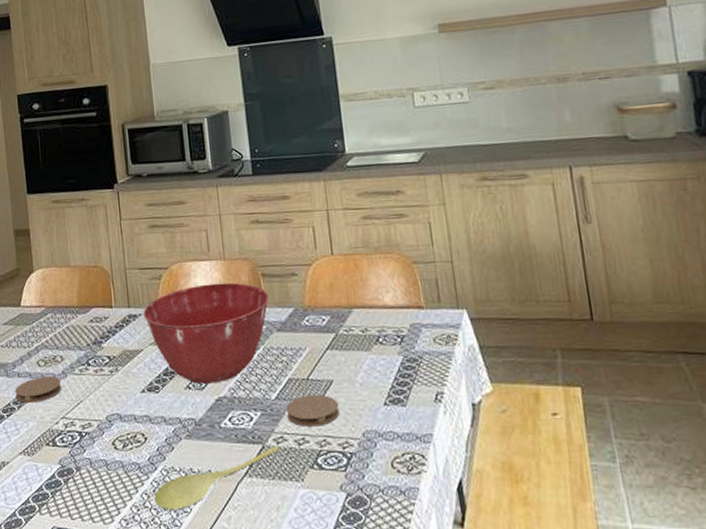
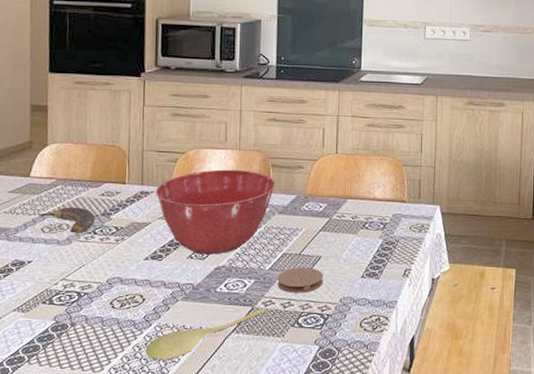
coaster: present [15,376,61,403] -> none [14,242,64,265]
banana: none [32,336,87,366] -> present [37,207,95,234]

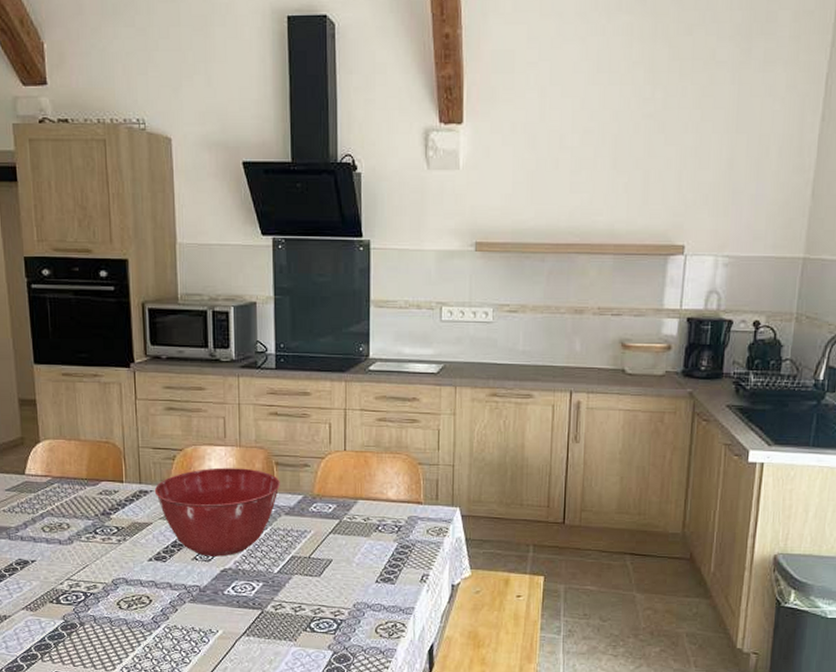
banana: present [37,207,95,234] -> none [36,506,95,533]
spoon: present [145,308,266,360] -> none [156,611,277,661]
coaster: present [277,268,324,293] -> none [287,571,335,597]

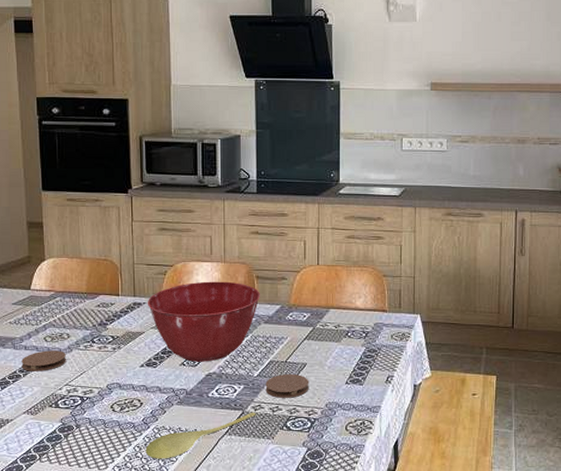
coaster: none [18,541,67,564] -> present [21,350,66,372]
spoon: none [156,611,277,661] -> present [145,412,256,459]
coaster: none [287,571,335,597] -> present [265,374,309,398]

